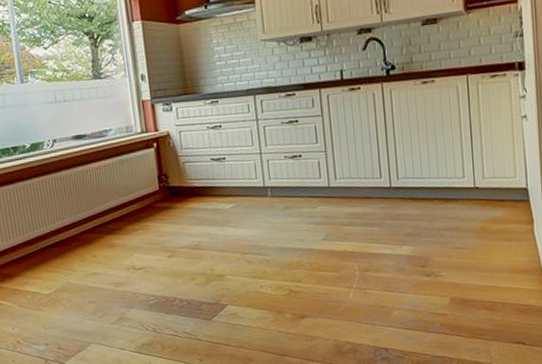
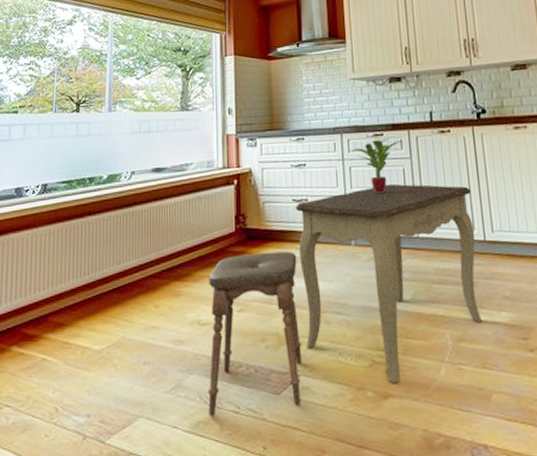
stool: none [138,204,230,339] -> present [208,251,302,416]
side table: none [214,139,385,307] -> present [296,183,481,384]
potted plant: none [265,97,313,151] -> present [352,138,402,194]

